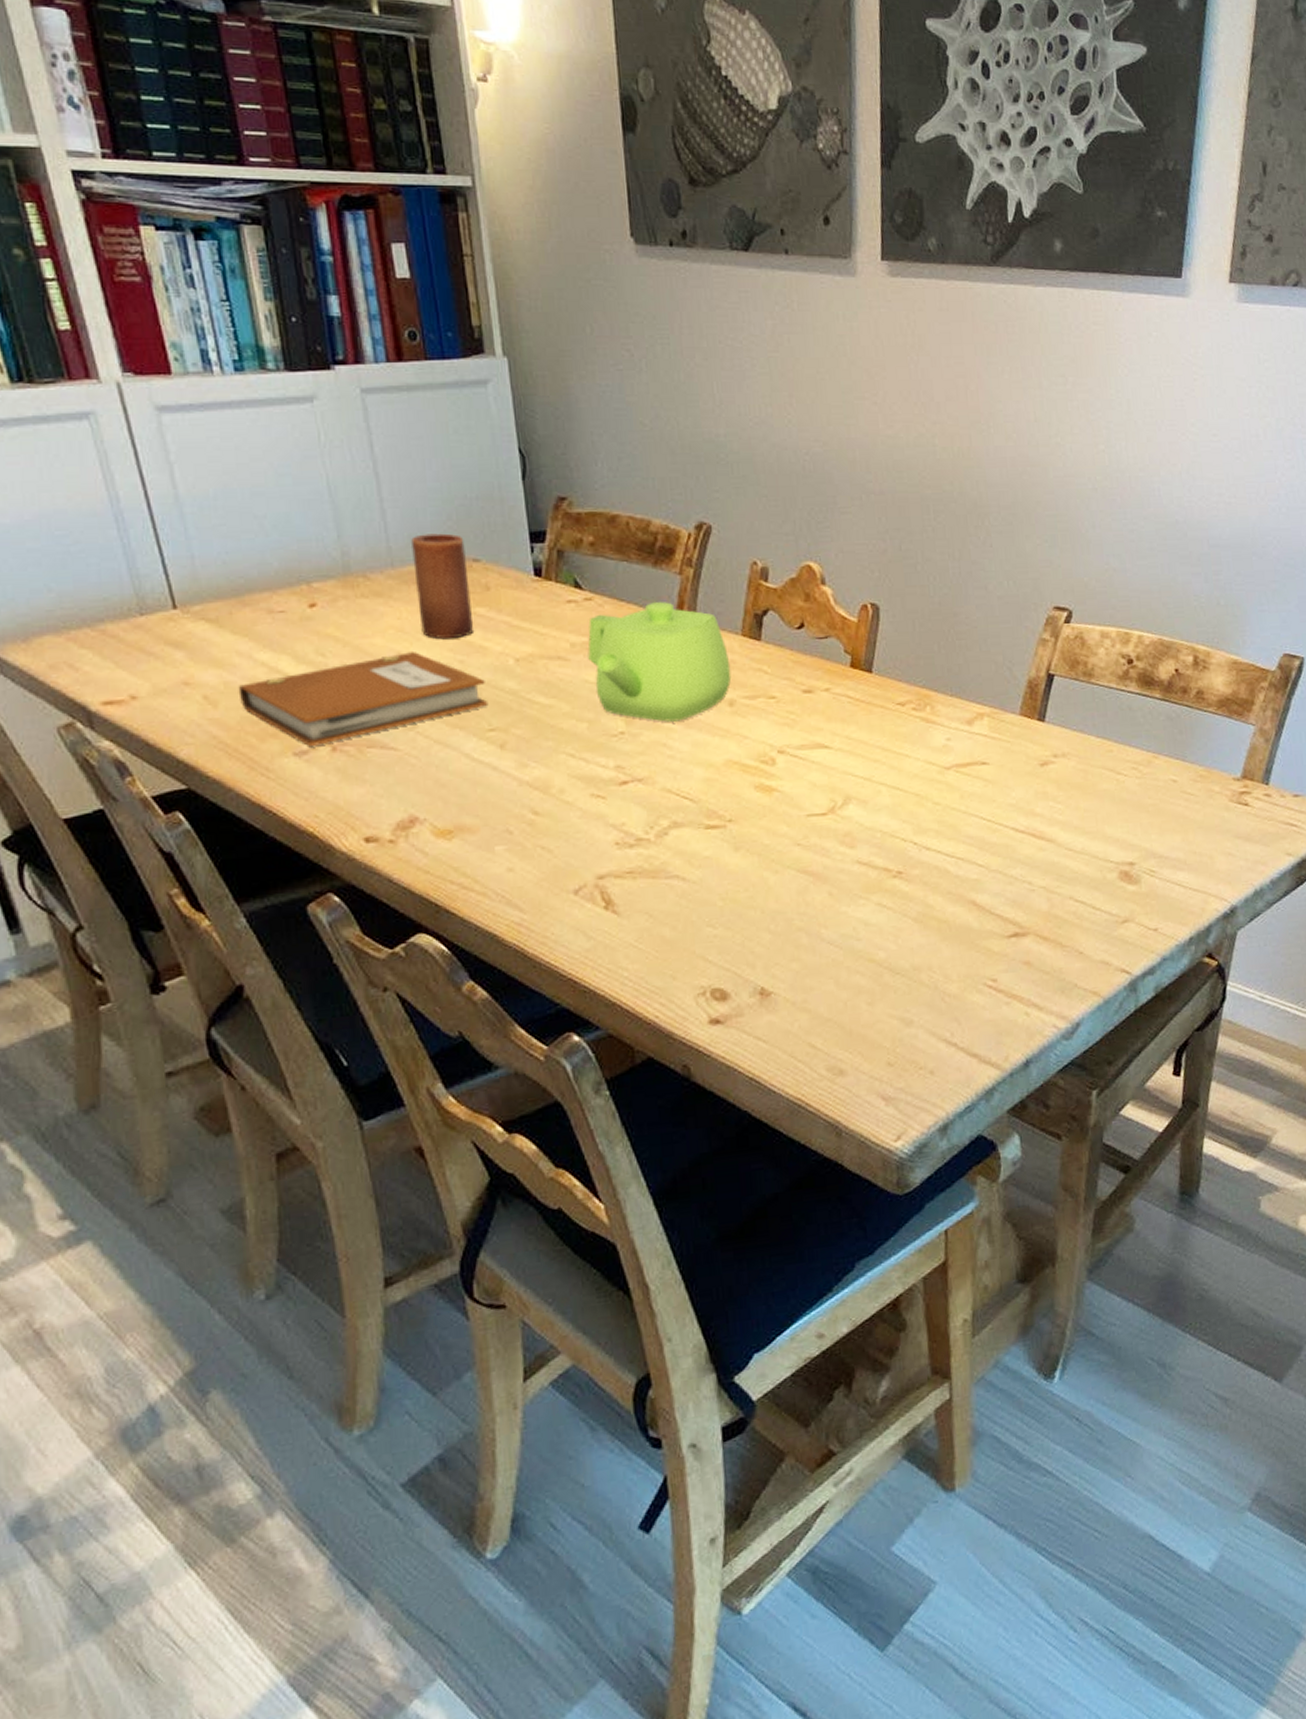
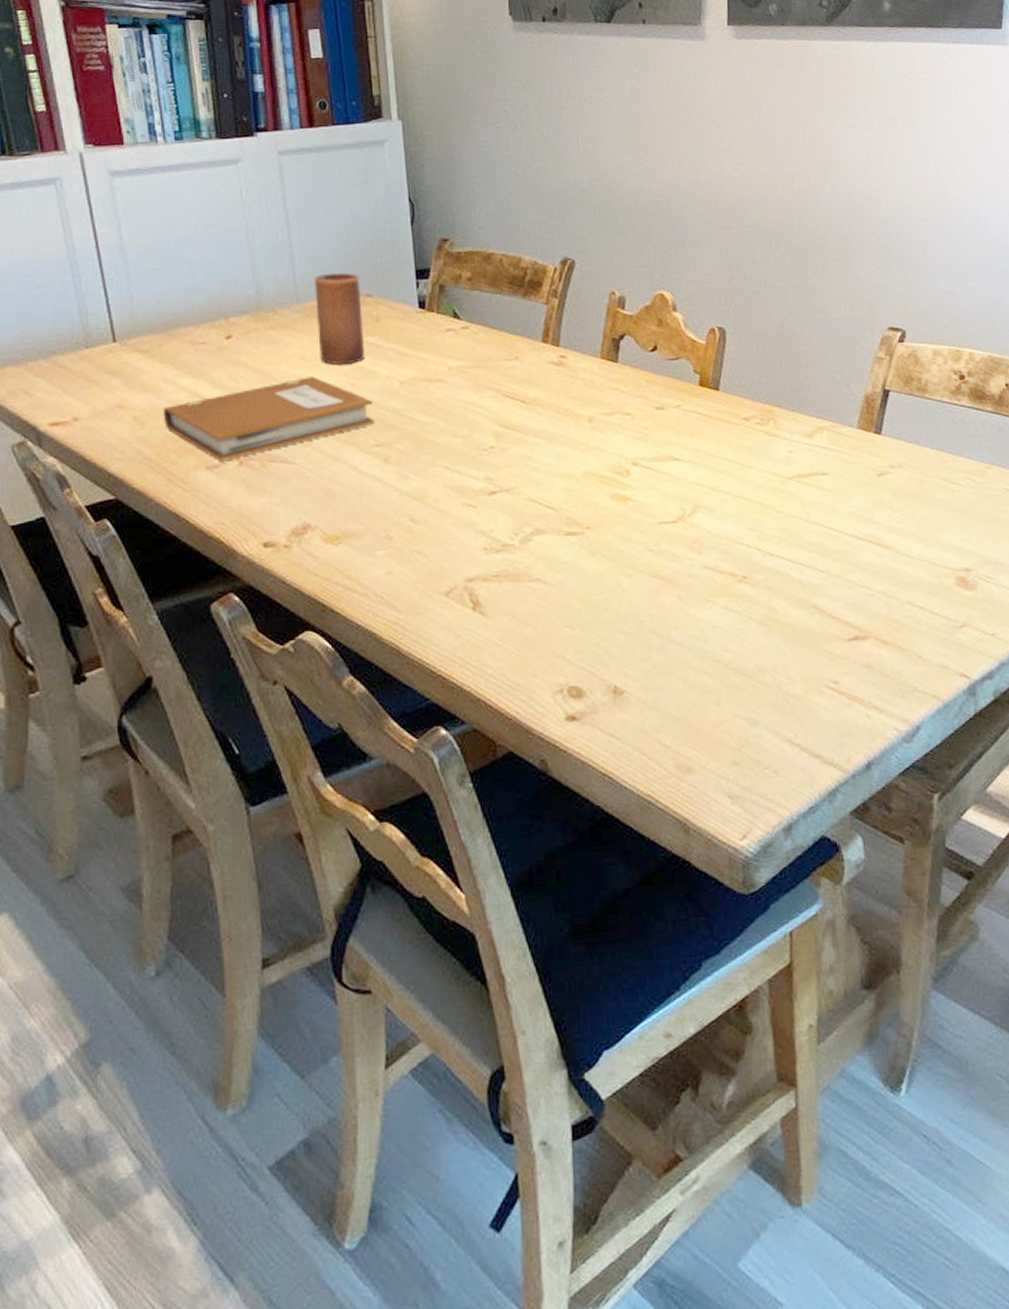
teapot: present [587,601,732,722] -> none [463,328,591,437]

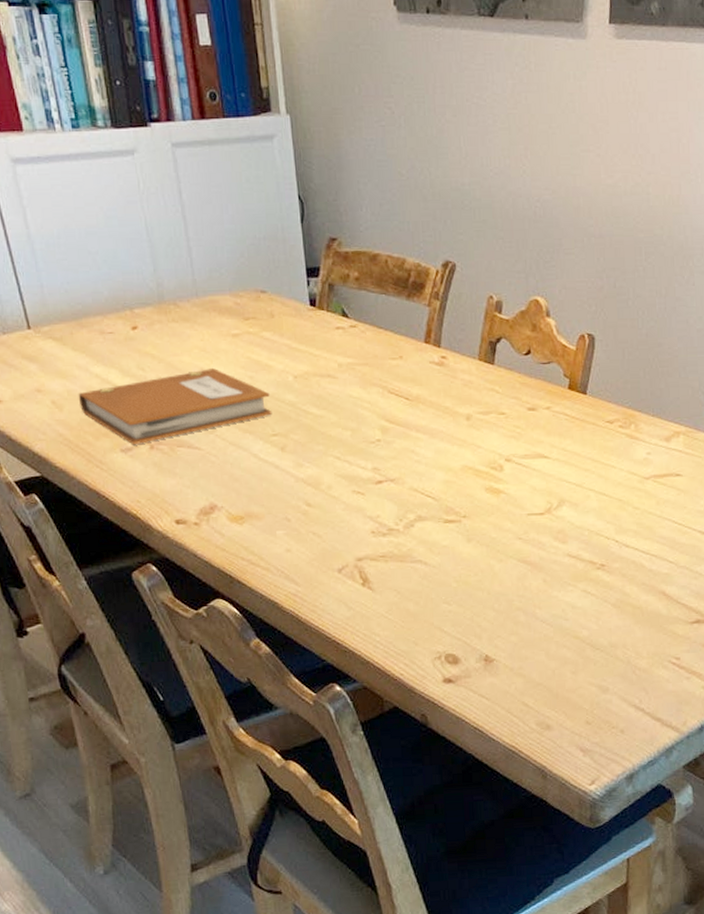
candle: present [315,272,364,365] -> none [212,268,260,358]

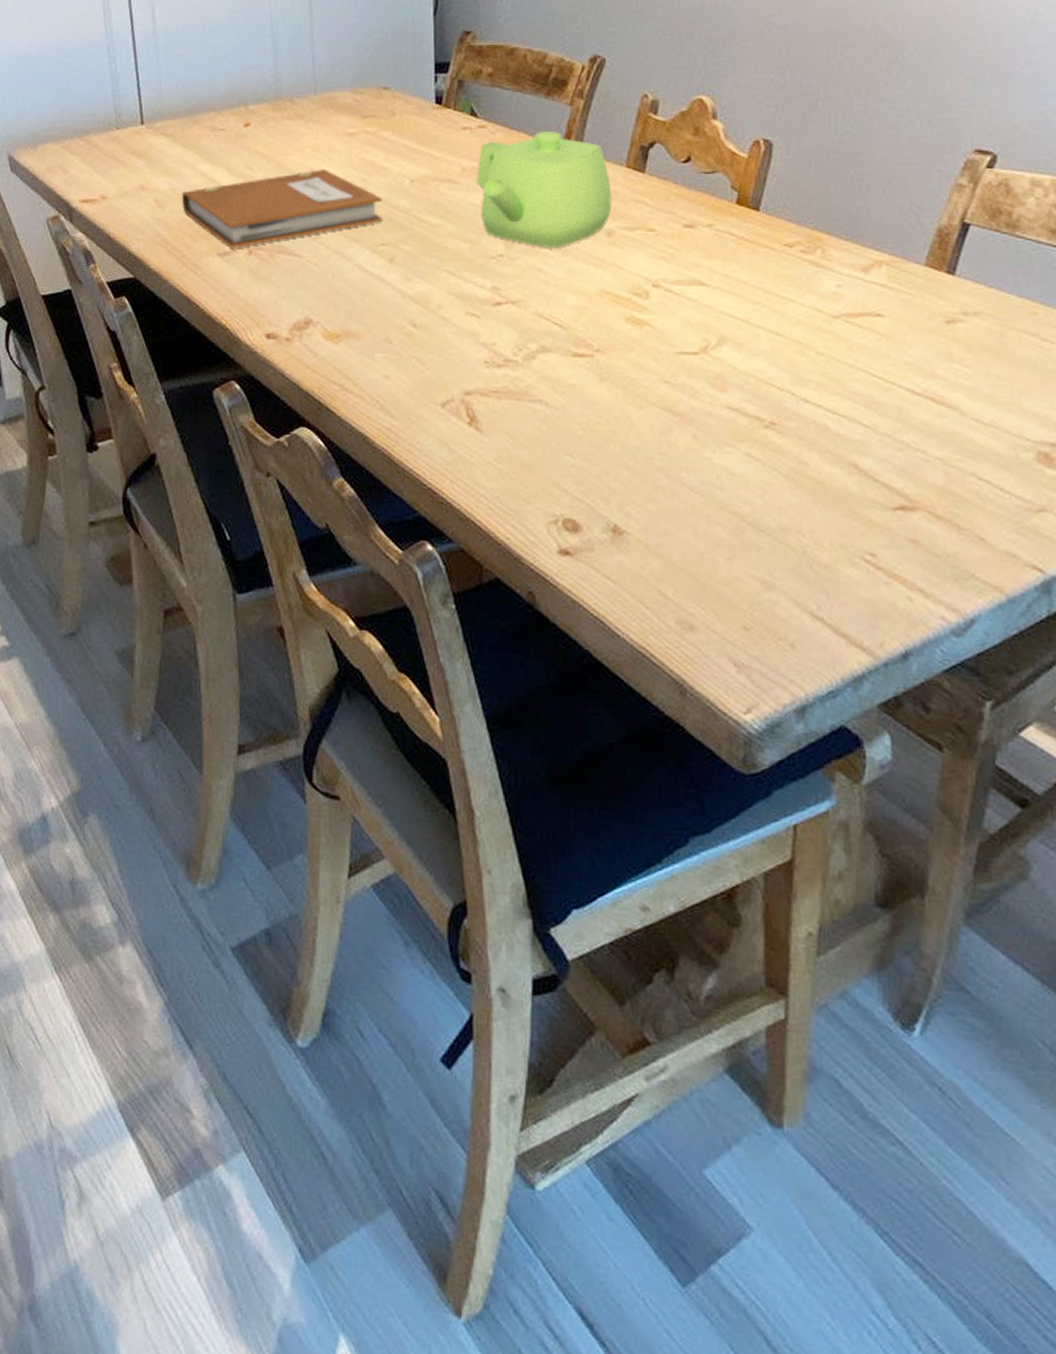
teapot: none [352,329,469,432] -> present [476,130,612,248]

